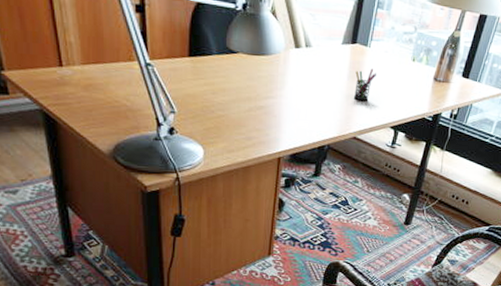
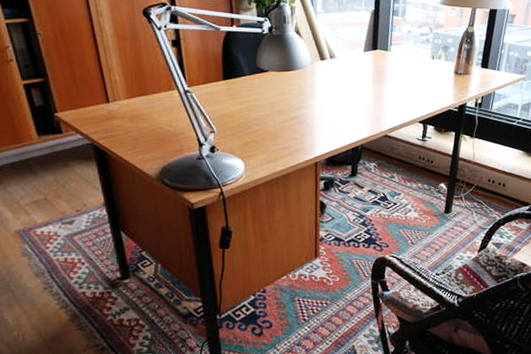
pen holder: present [354,68,376,102] -> none [379,70,399,101]

